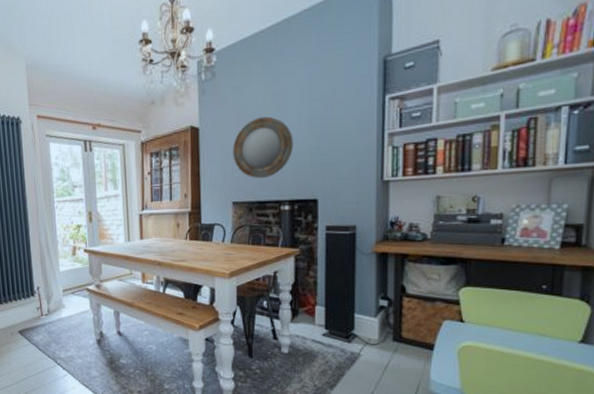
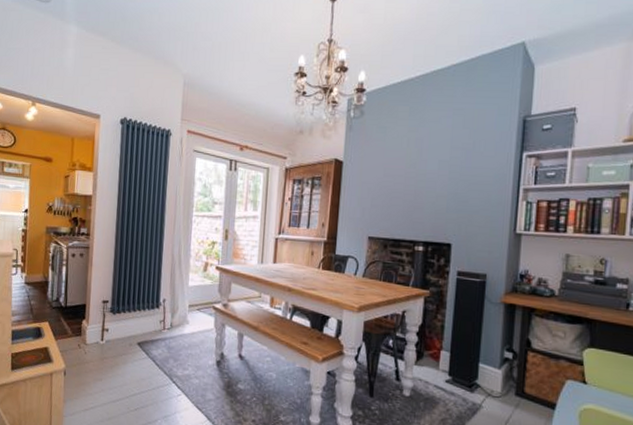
home mirror: present [232,116,294,179] -> none [373,158,433,218]

